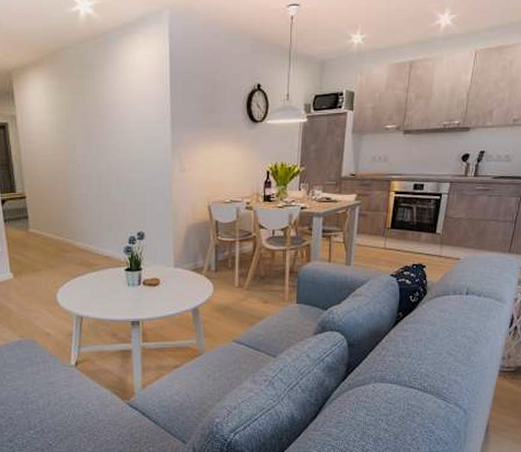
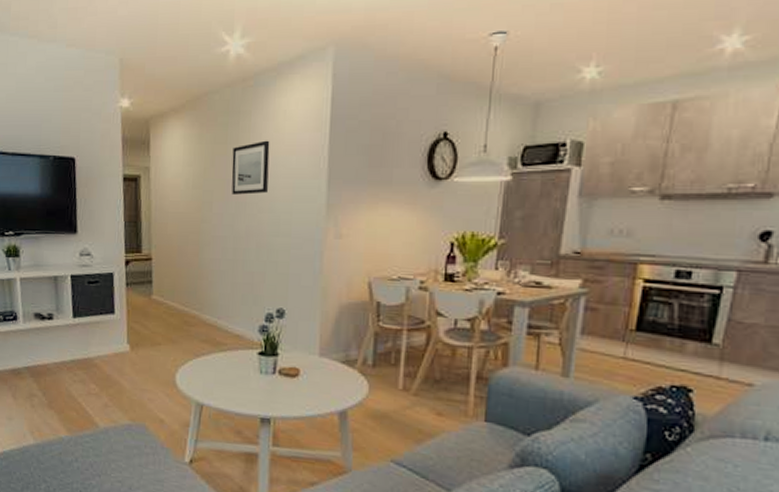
wall art: none [90,91,122,138] -> present [231,140,270,195]

